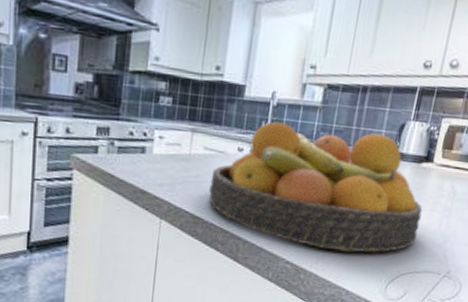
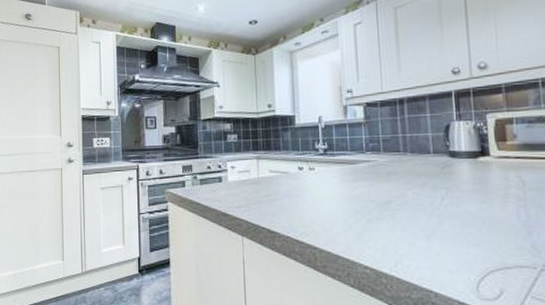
fruit bowl: present [208,121,423,253] -> none [279,137,496,252]

